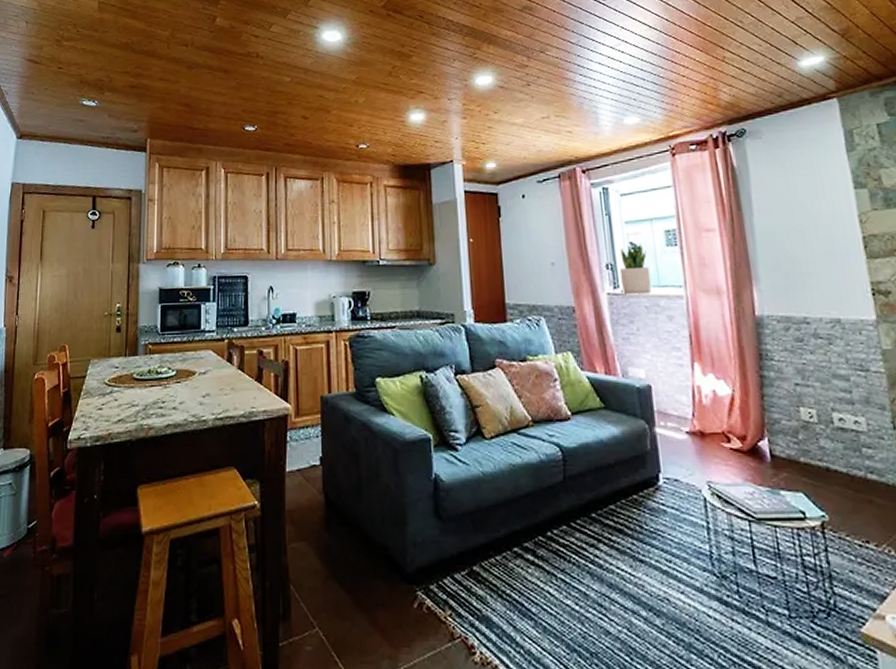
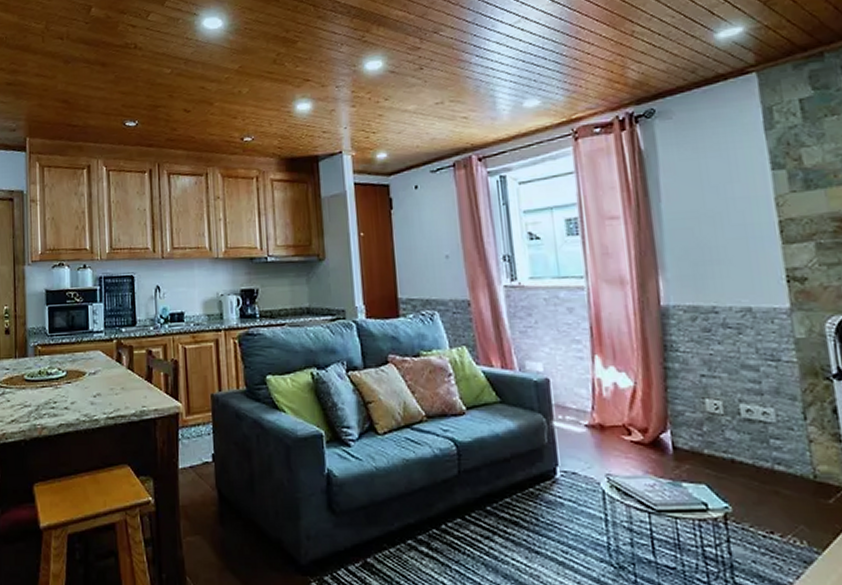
planter: present [619,243,652,295] -> none [517,233,551,287]

